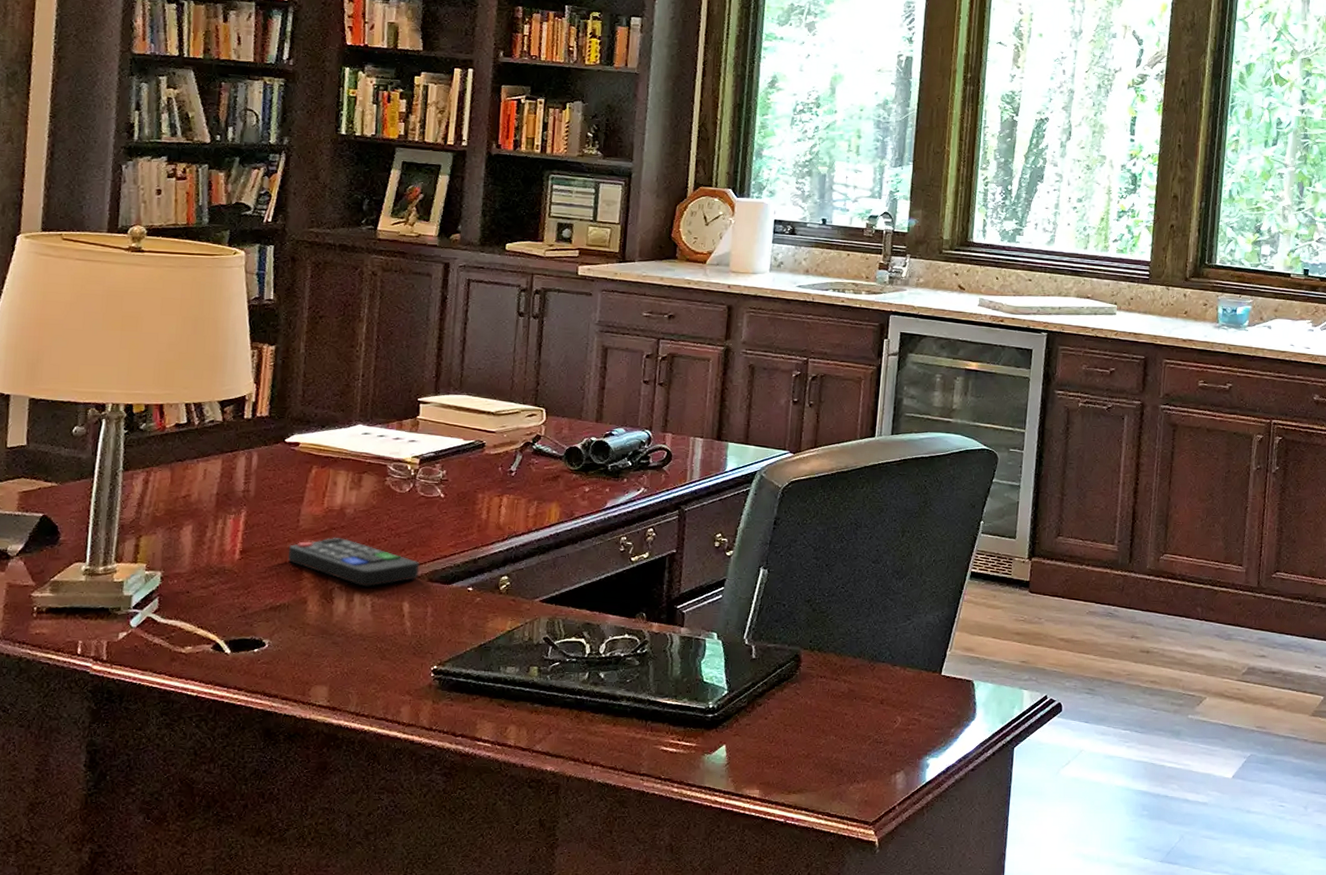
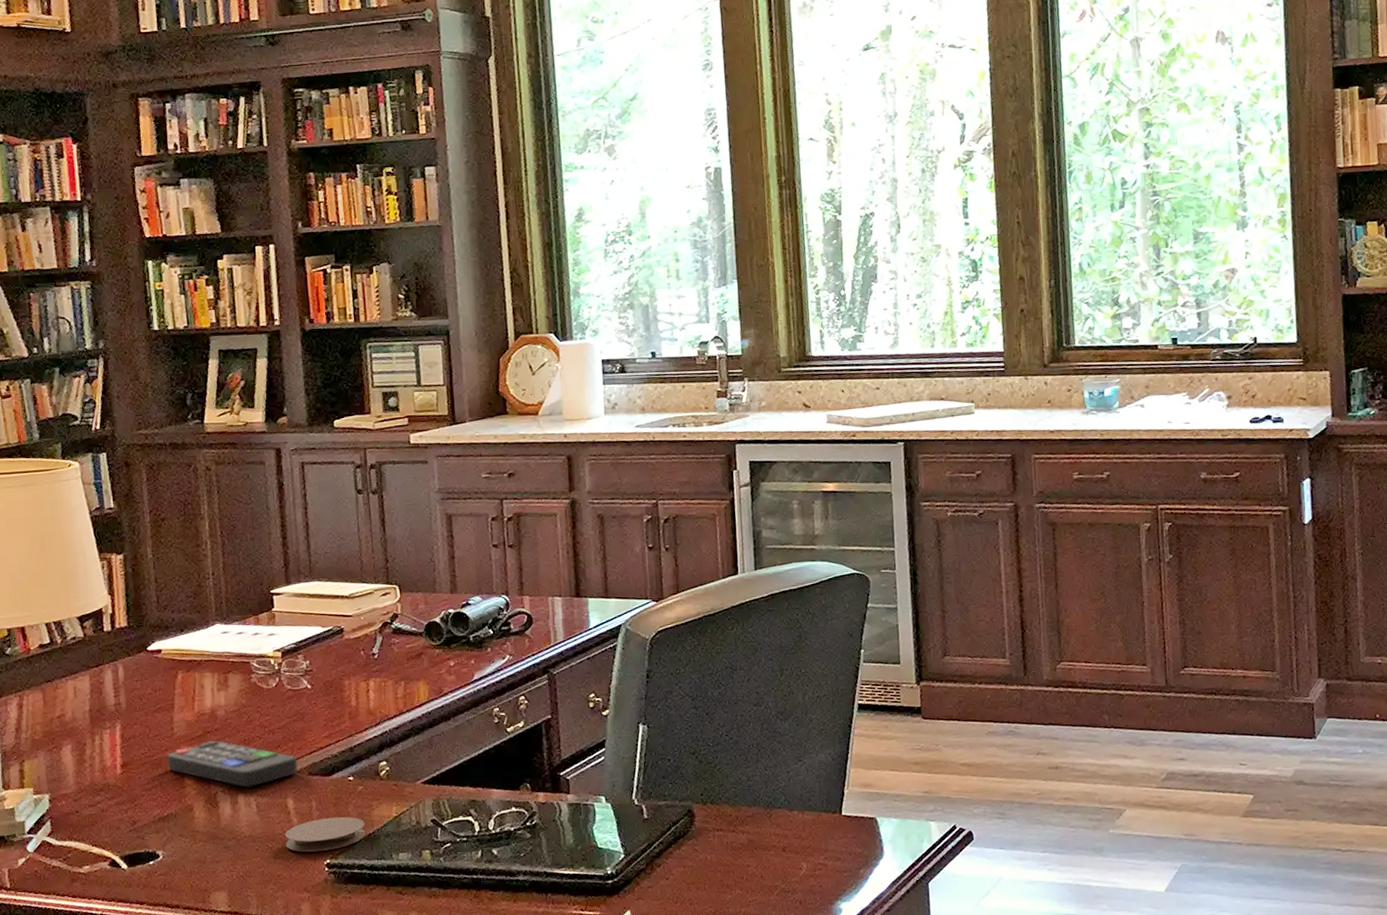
coaster: none [395,624,478,657] -> present [285,816,366,852]

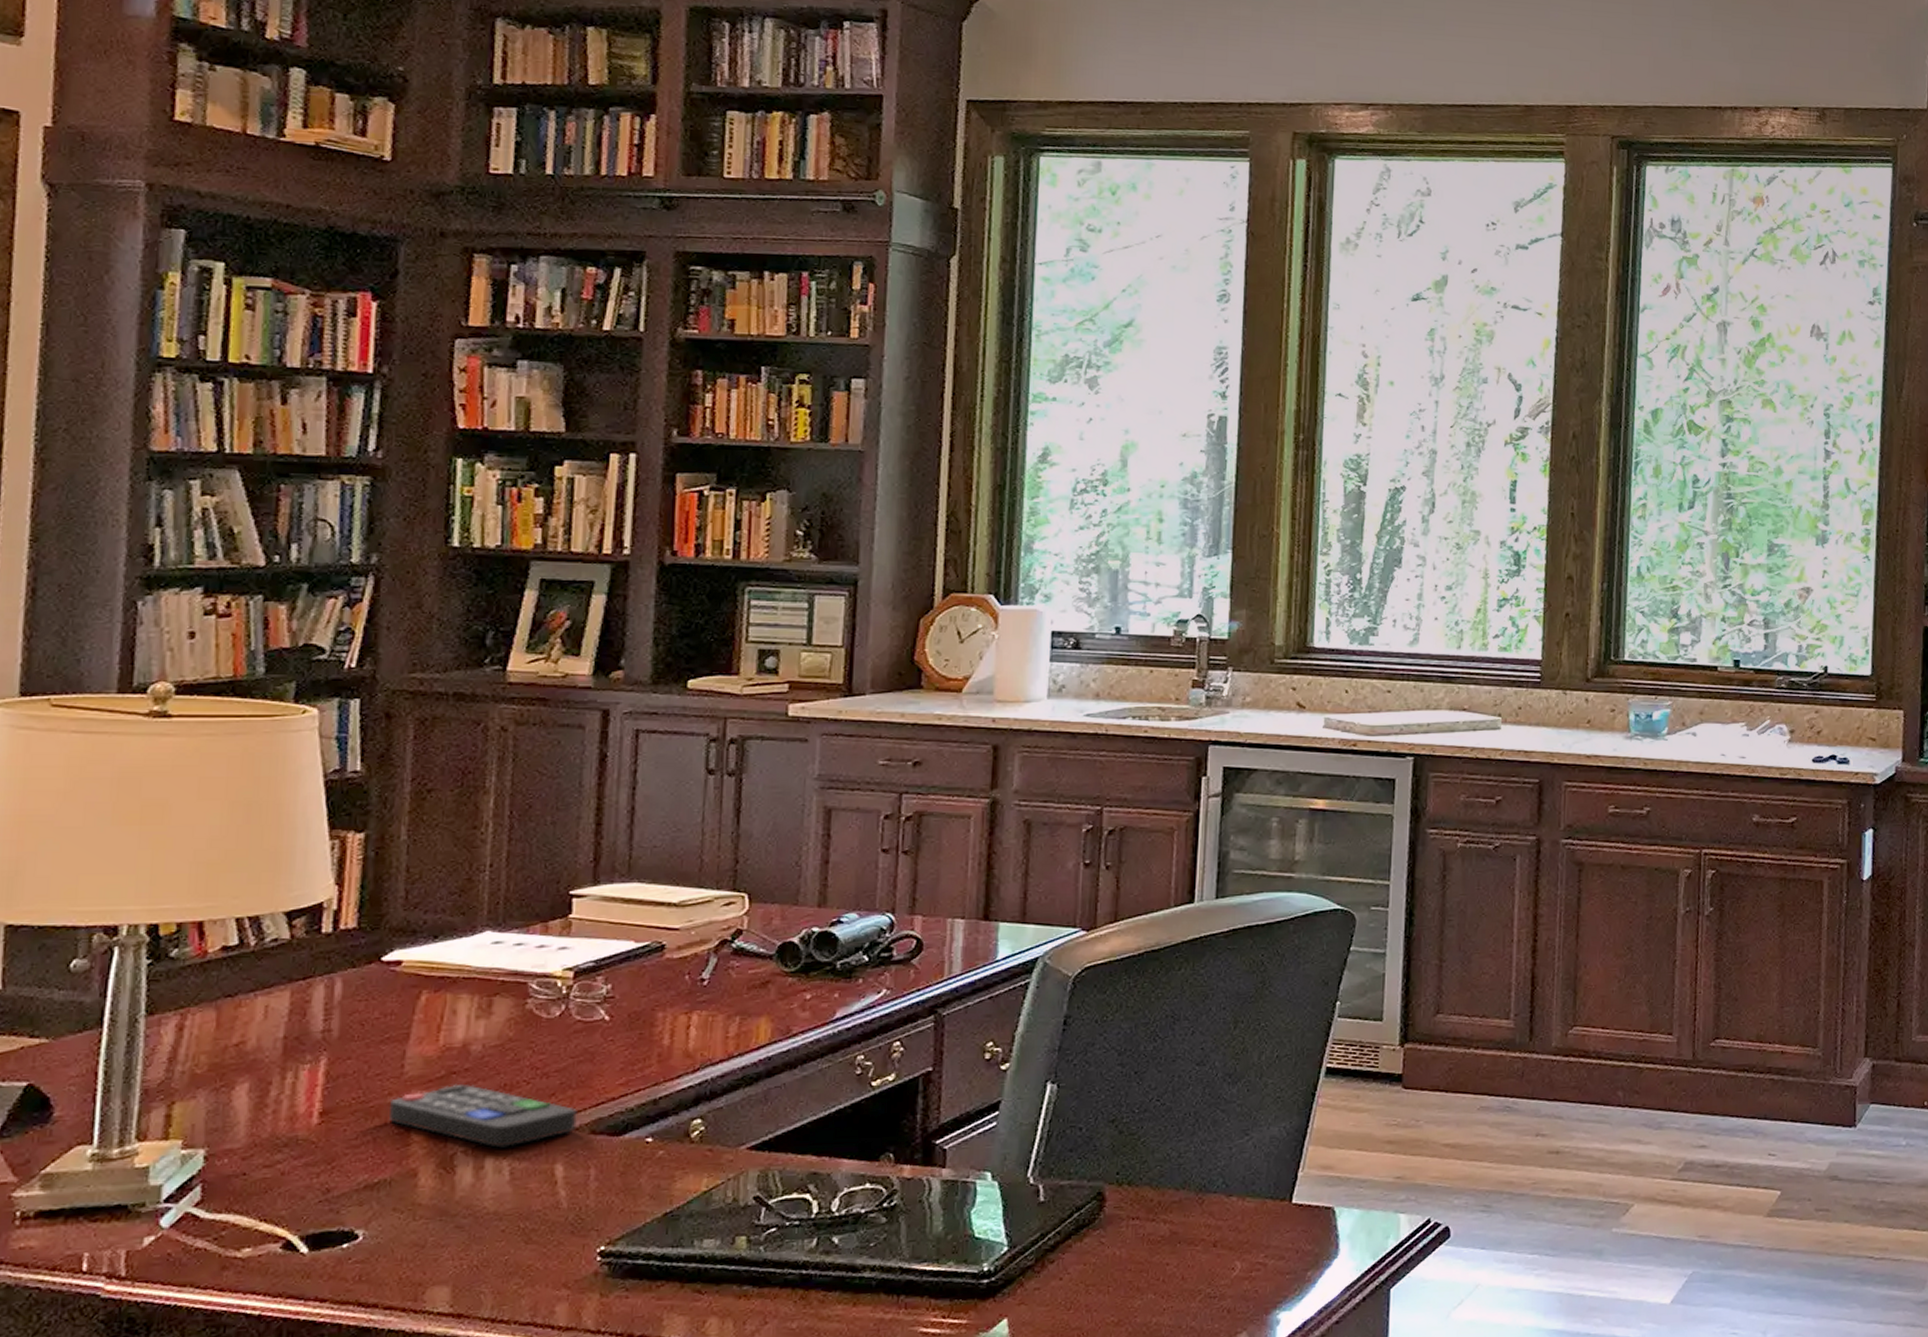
coaster: present [285,816,366,852] -> none [545,1189,661,1236]

